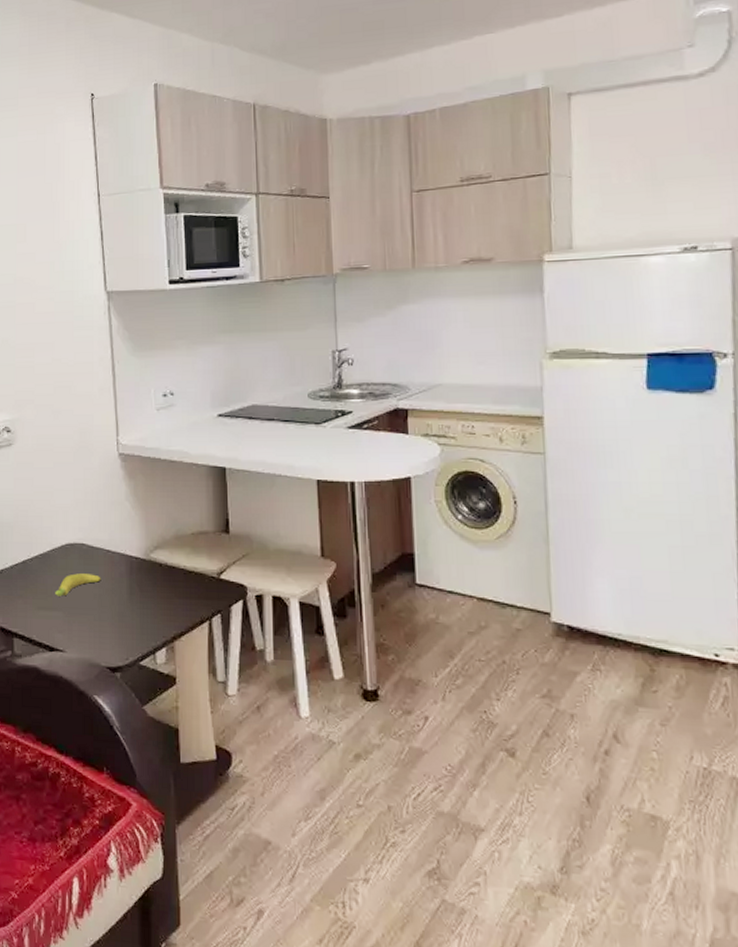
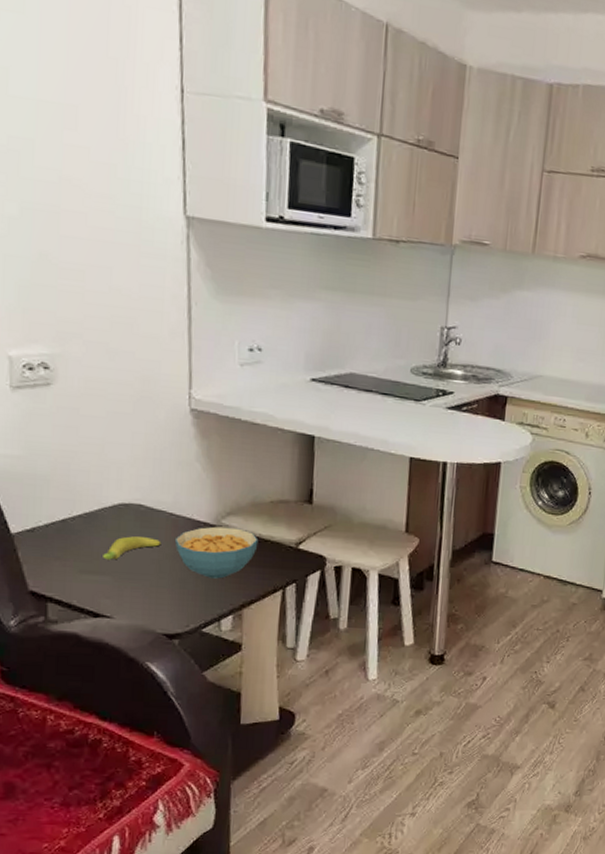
cereal bowl: none [112,560,184,611] -> present [174,526,259,579]

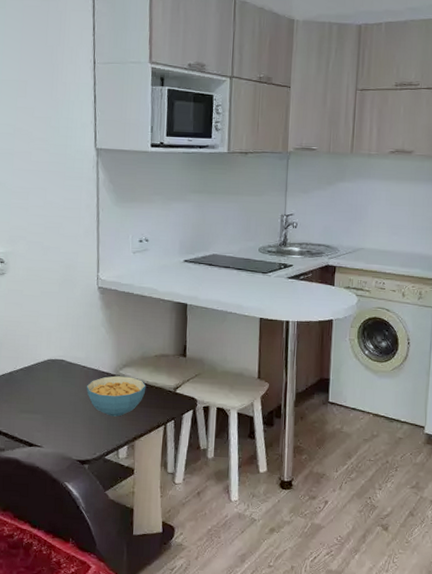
banana: present [103,536,161,560] -> none [36,384,77,403]

